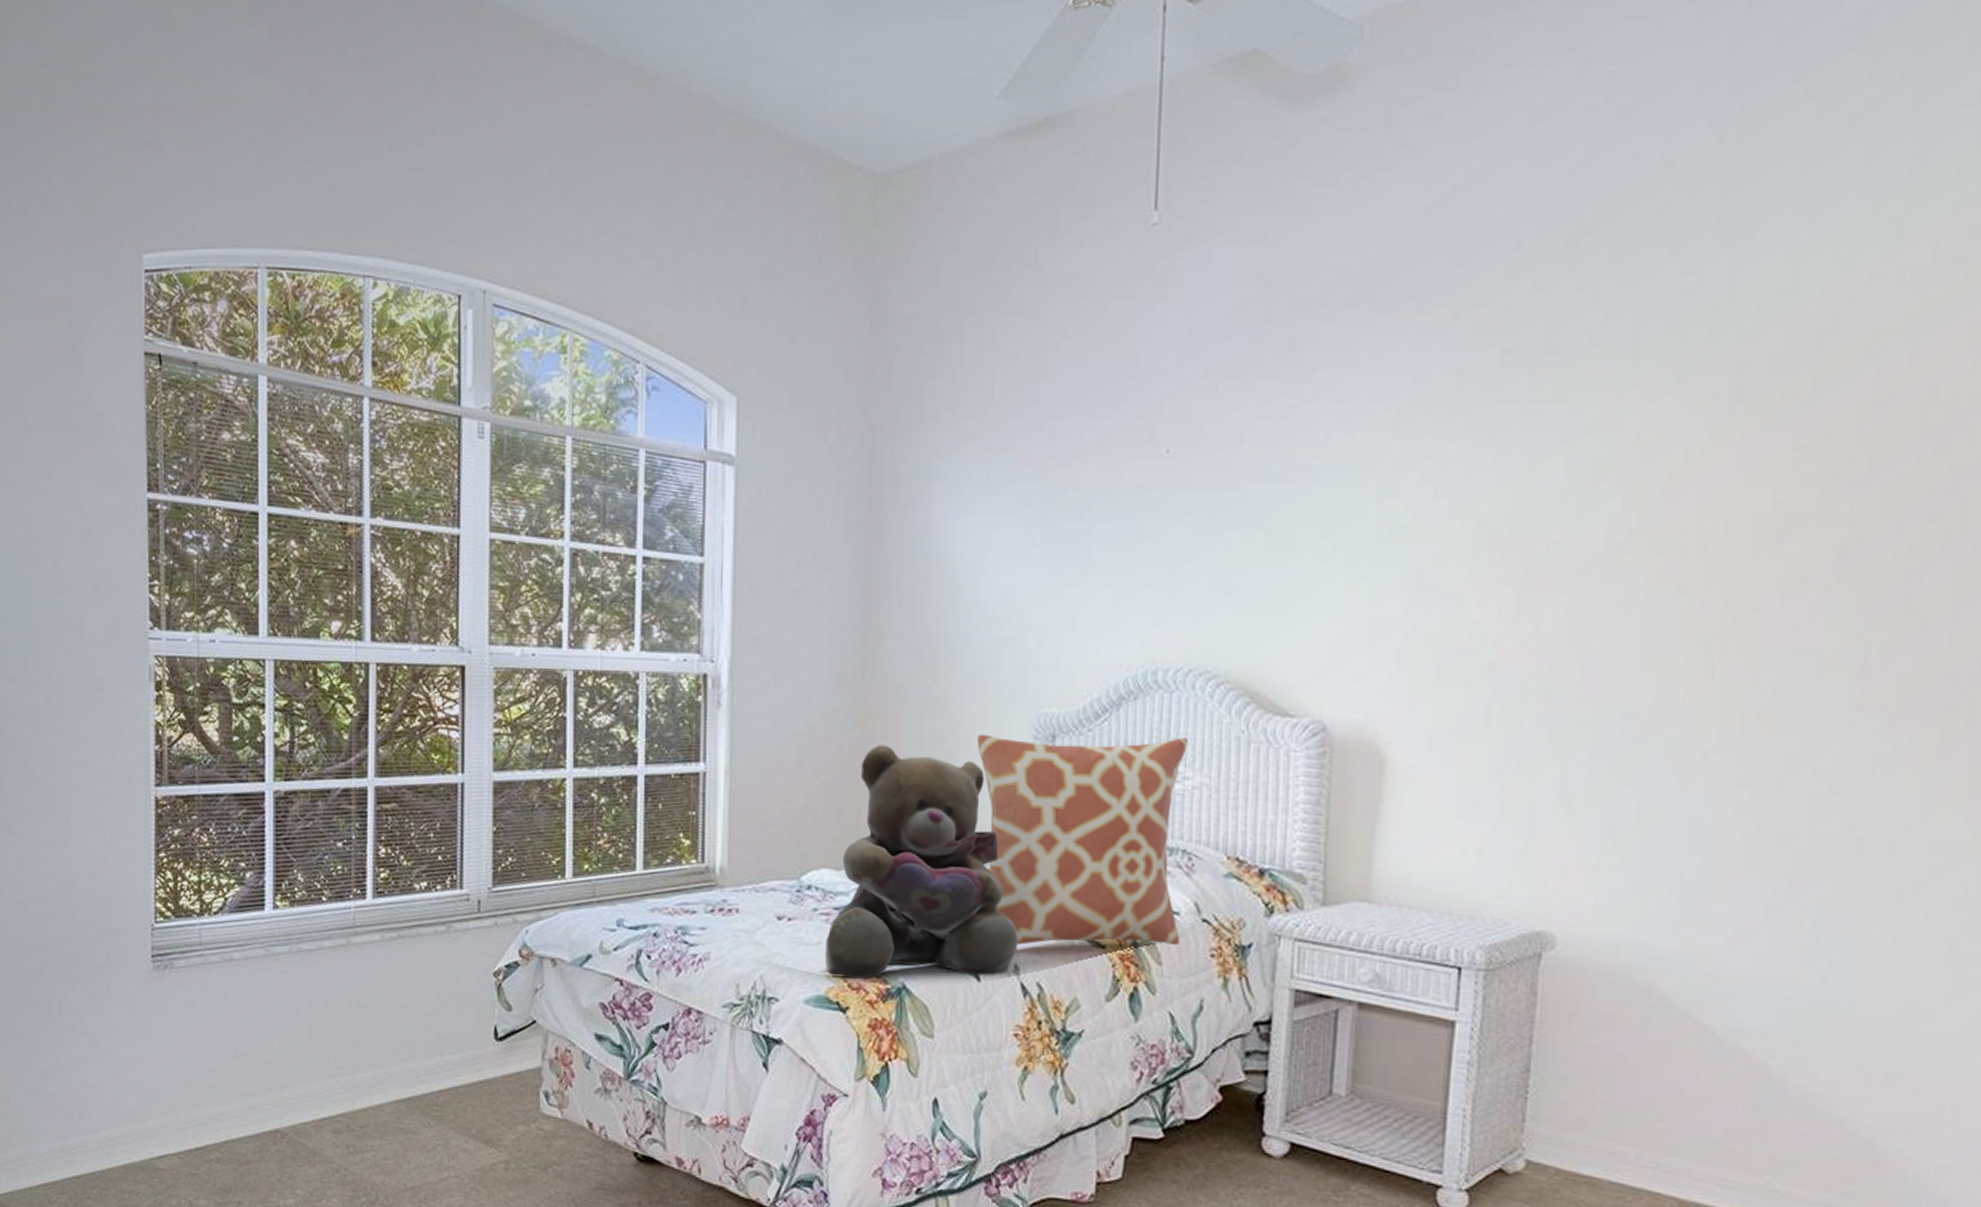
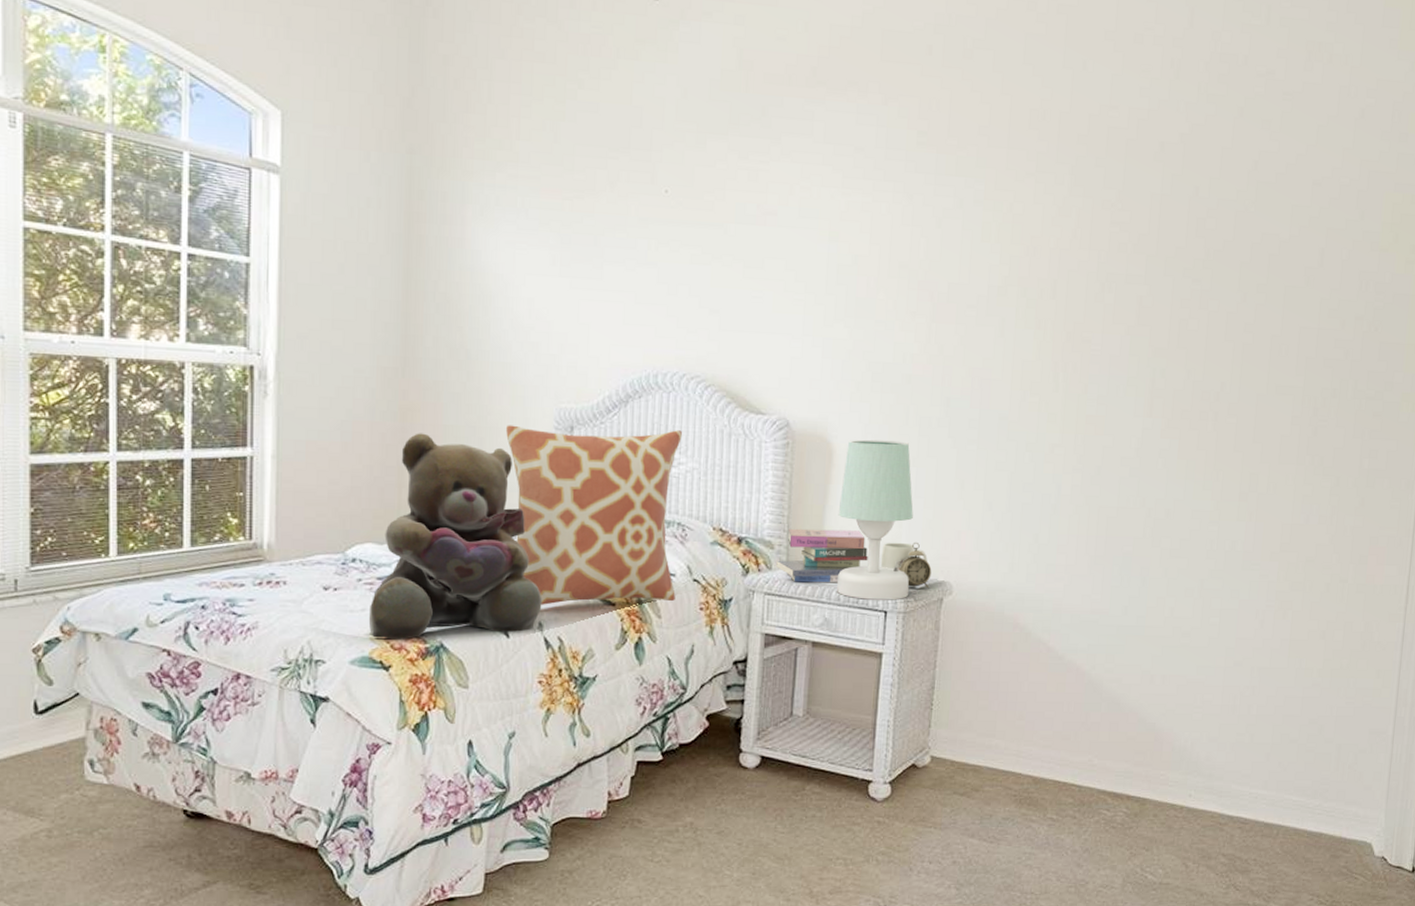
books: none [1310,858,1435,929] -> present [776,528,868,583]
table lamp: none [1391,746,1498,955] -> present [837,439,913,601]
mug: none [1452,878,1519,916] -> present [880,542,928,571]
alarm clock: none [1479,878,1525,940] -> present [900,541,932,589]

